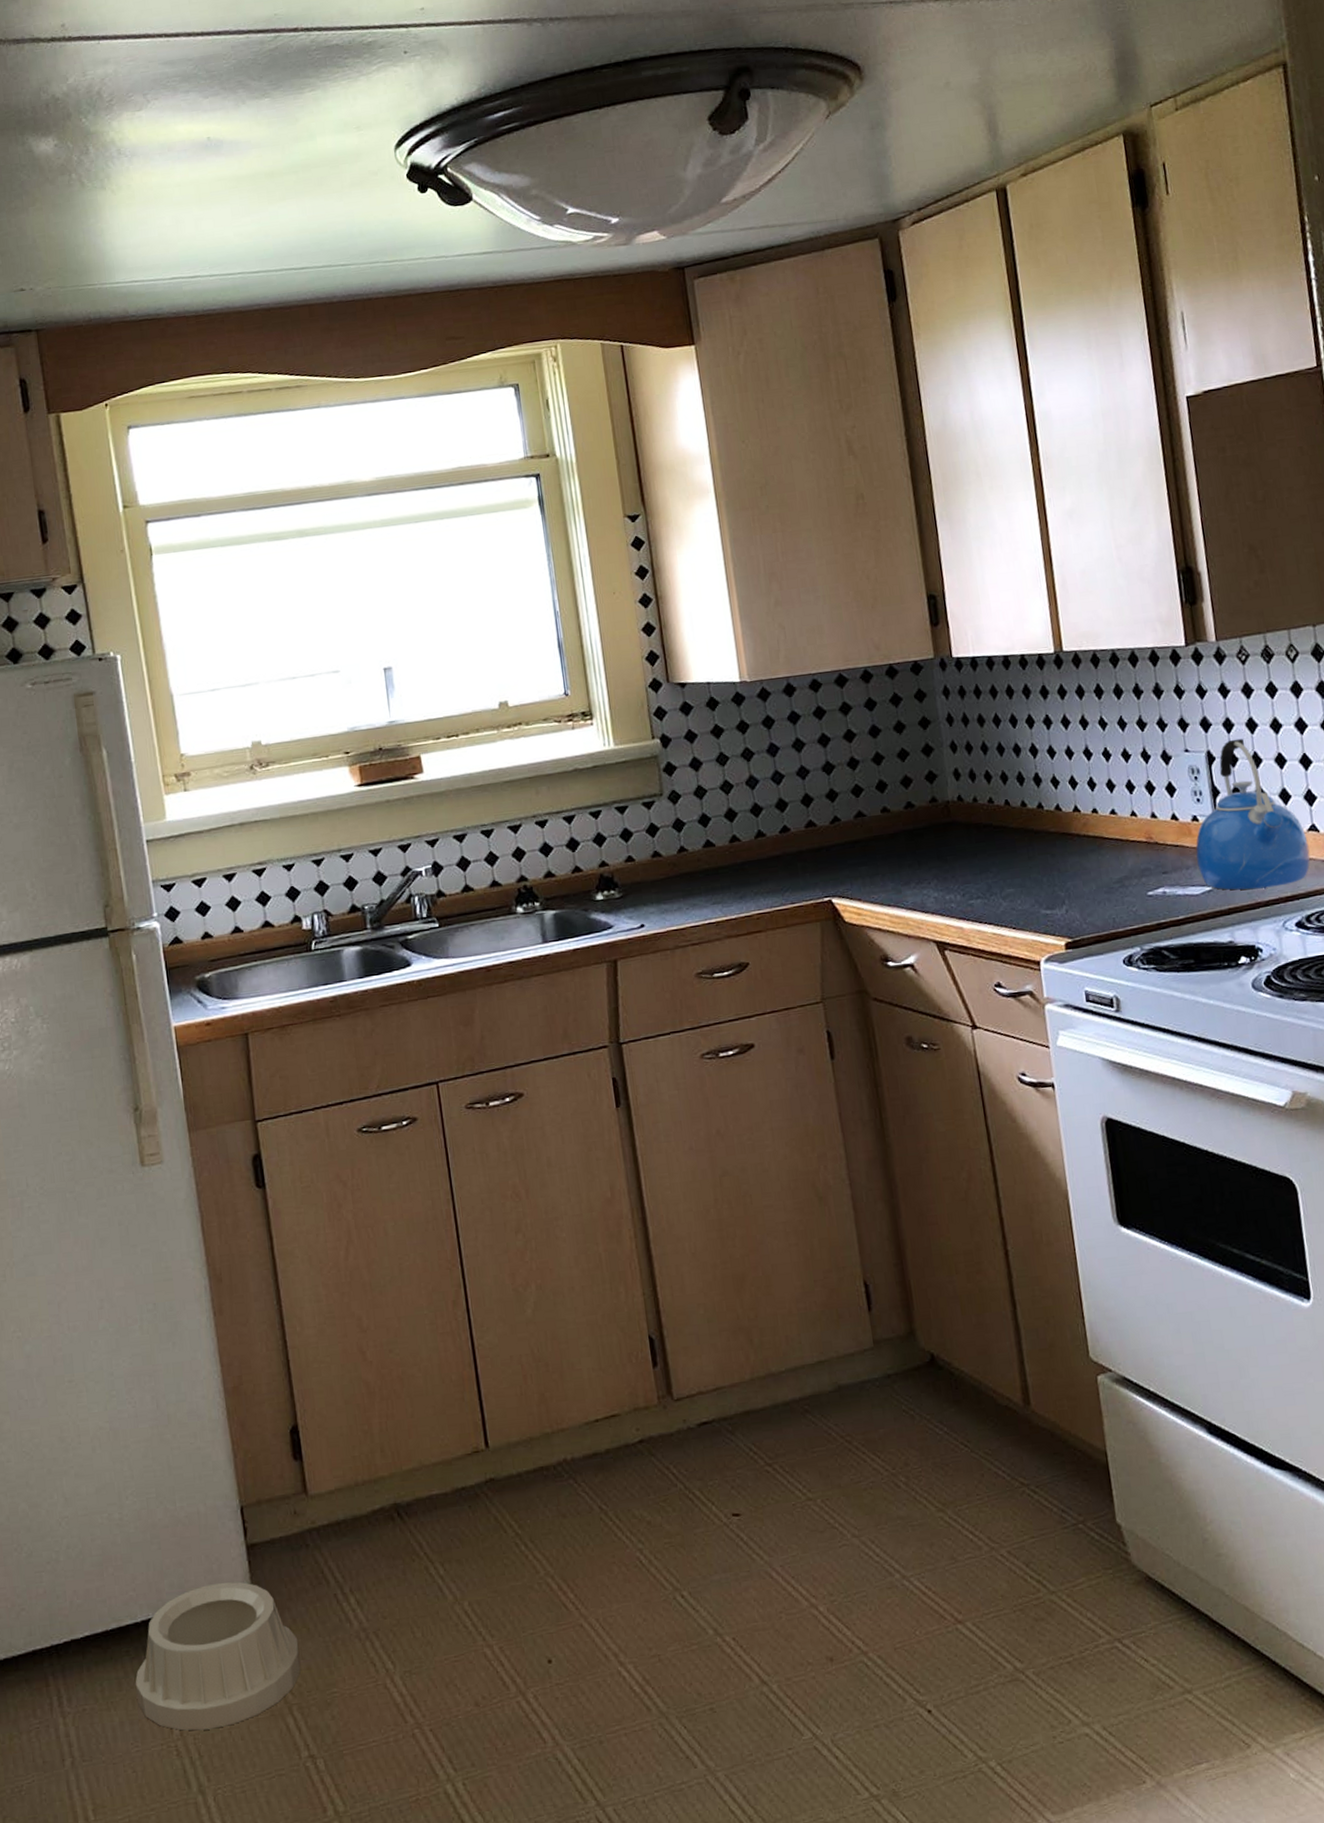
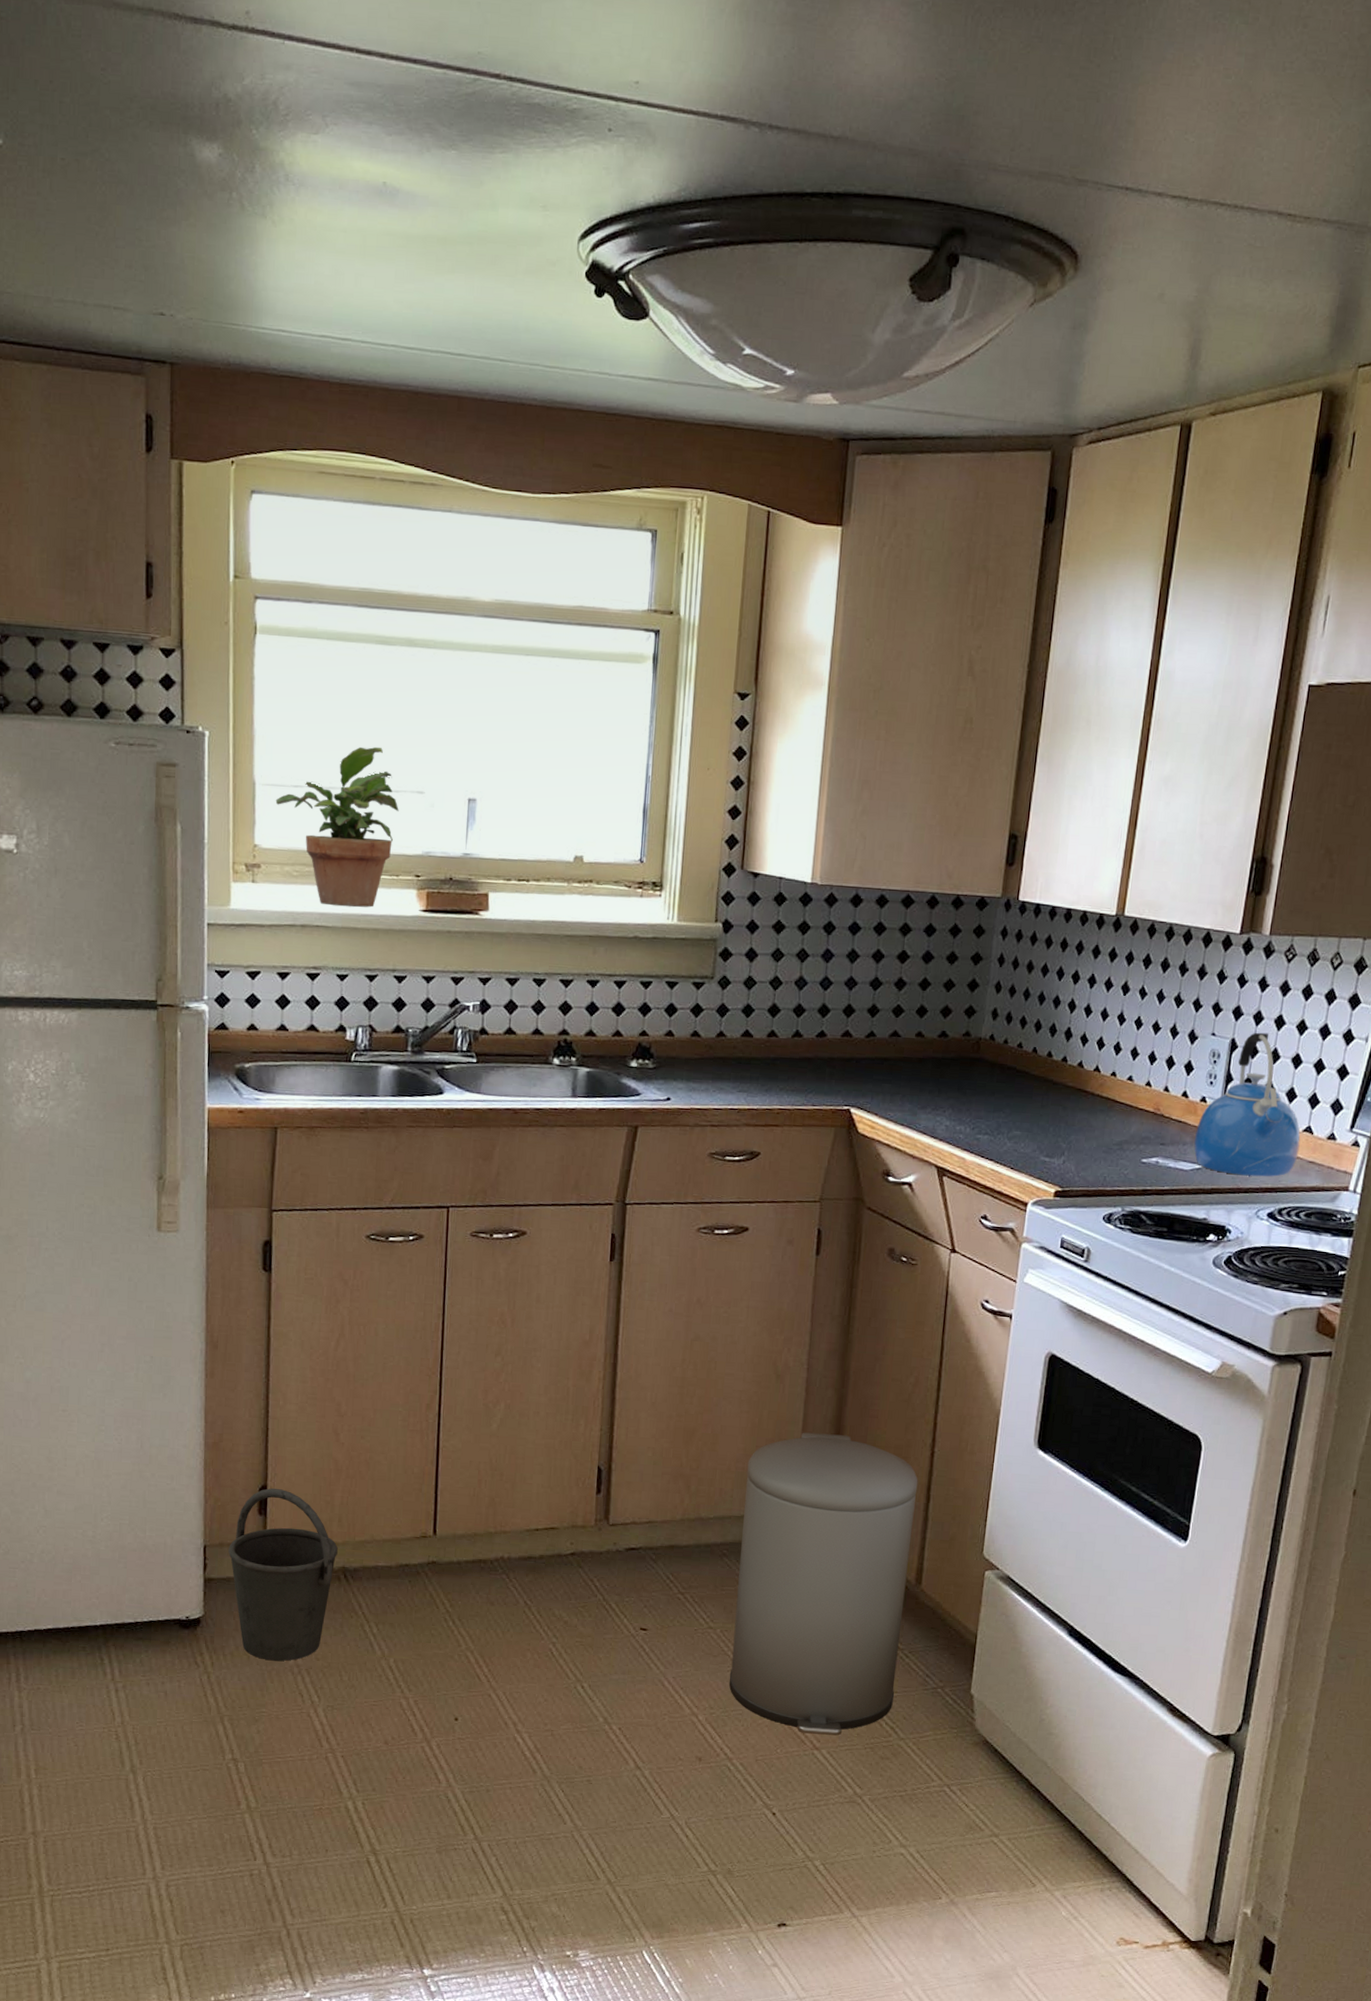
pet bowl: present [135,1581,301,1731] -> none [87,1605,238,1723]
potted plant: none [195,637,318,799] -> present [275,747,399,908]
bucket: none [267,1426,386,1630] -> present [228,1488,338,1661]
pedal bin: none [808,1250,1033,1606] -> present [729,1432,918,1736]

